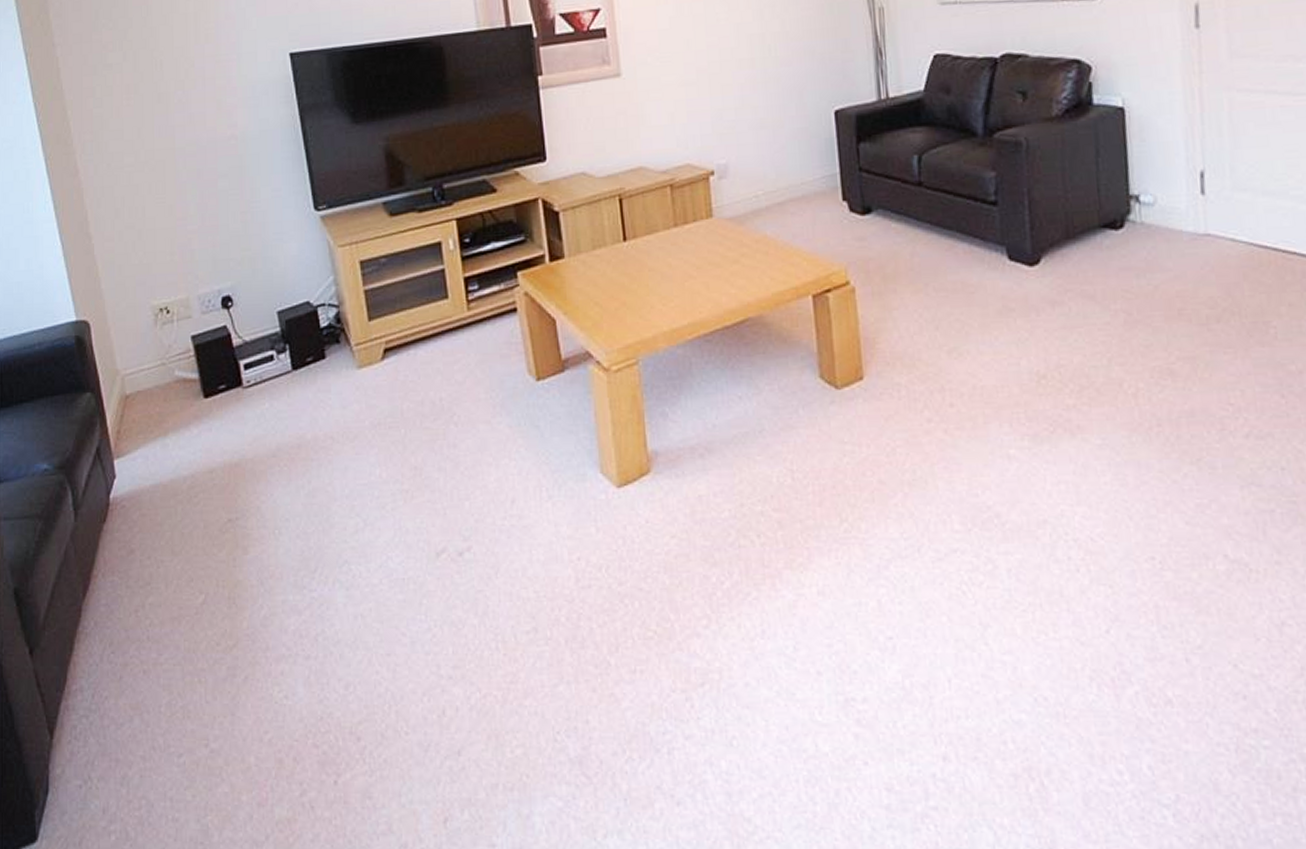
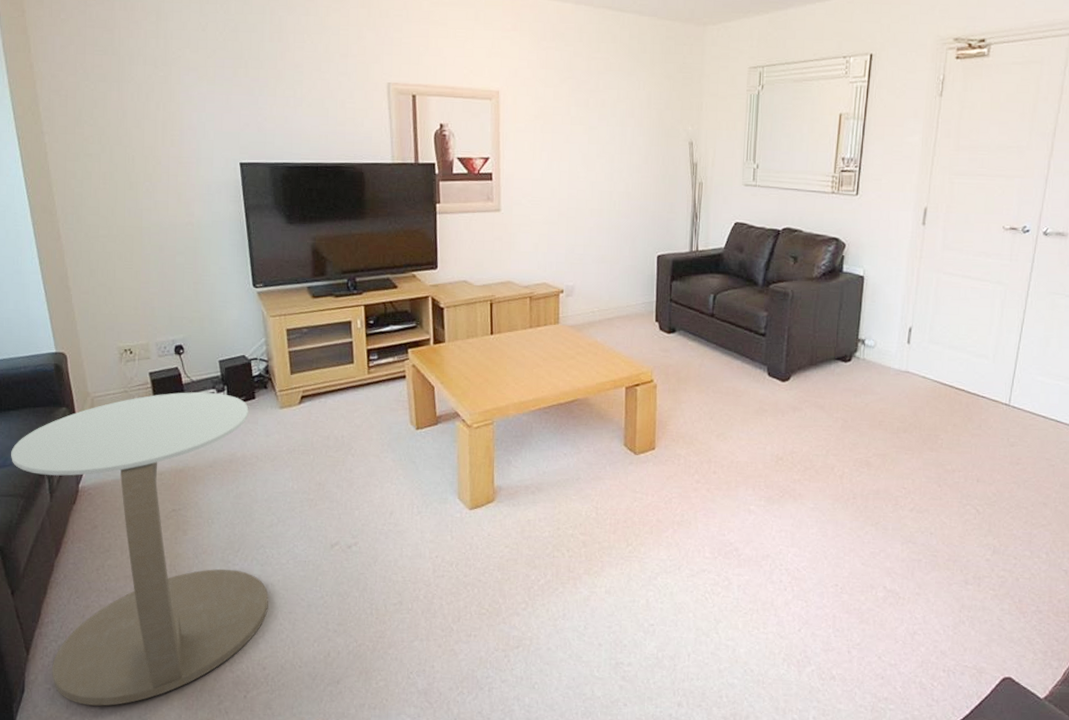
side table: none [25,354,359,808] -> present [11,392,268,706]

